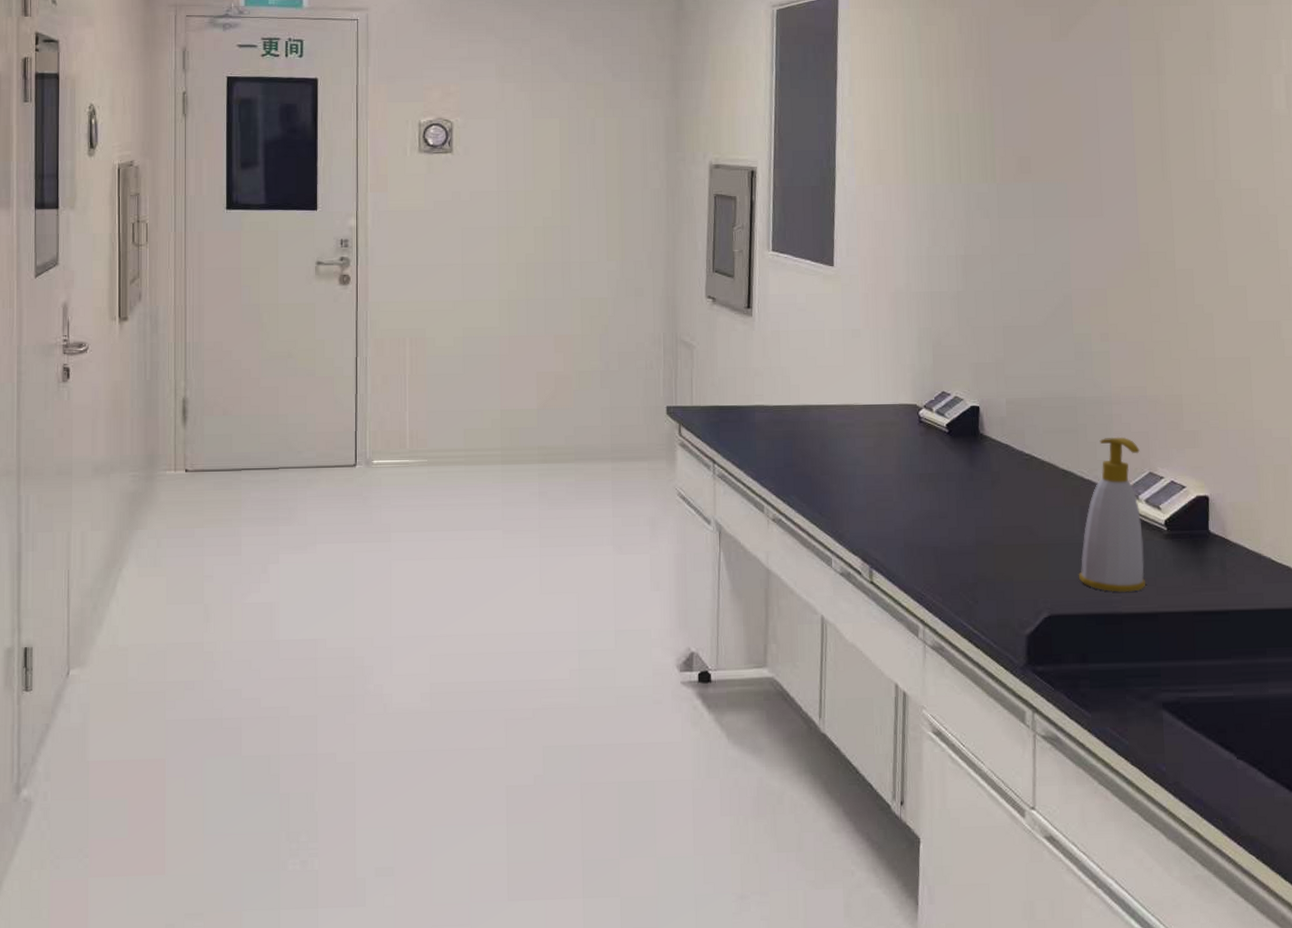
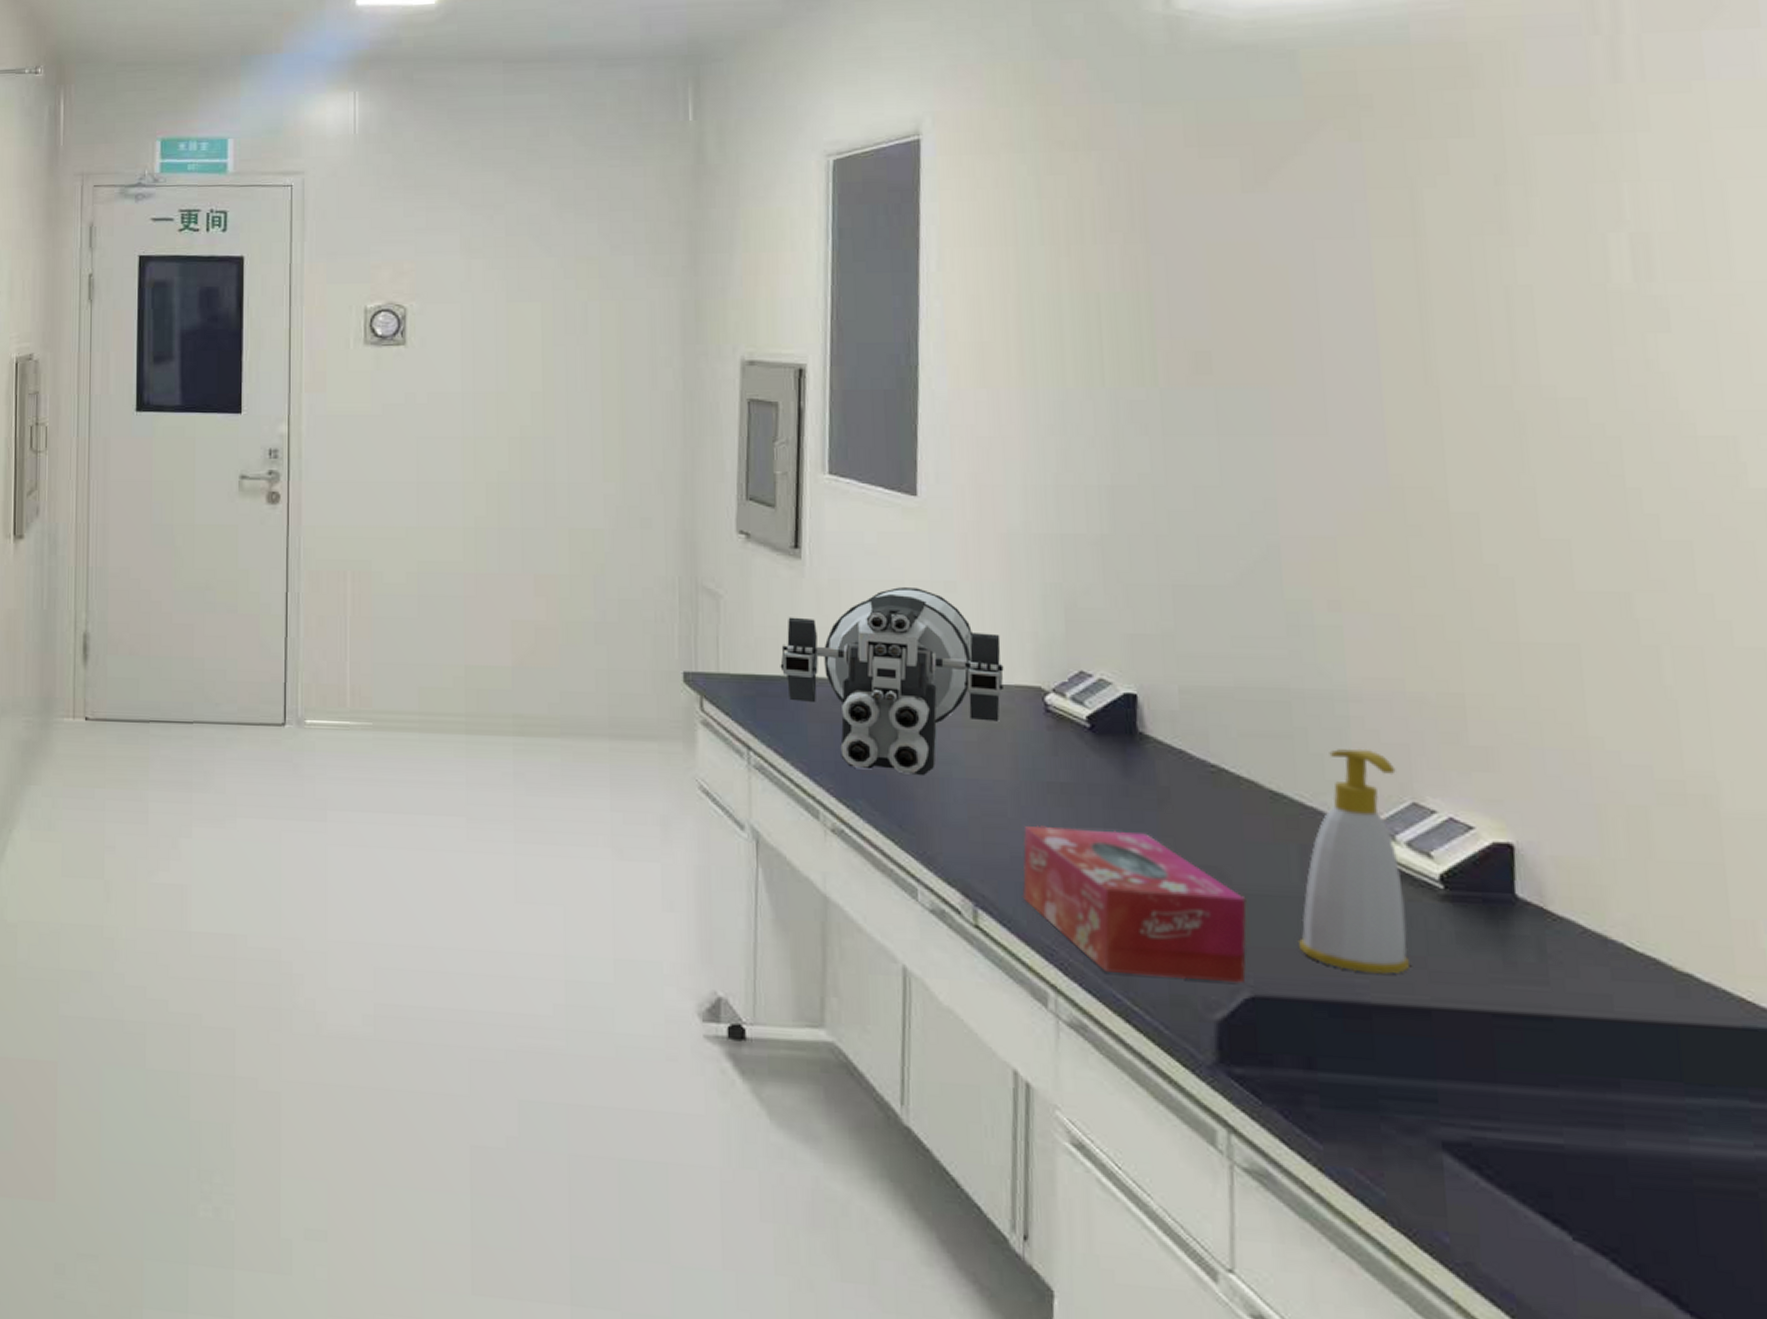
laboratory equipment: none [737,335,892,474] -> present [780,587,1004,775]
tissue box: none [902,505,1047,608] -> present [1022,825,1247,984]

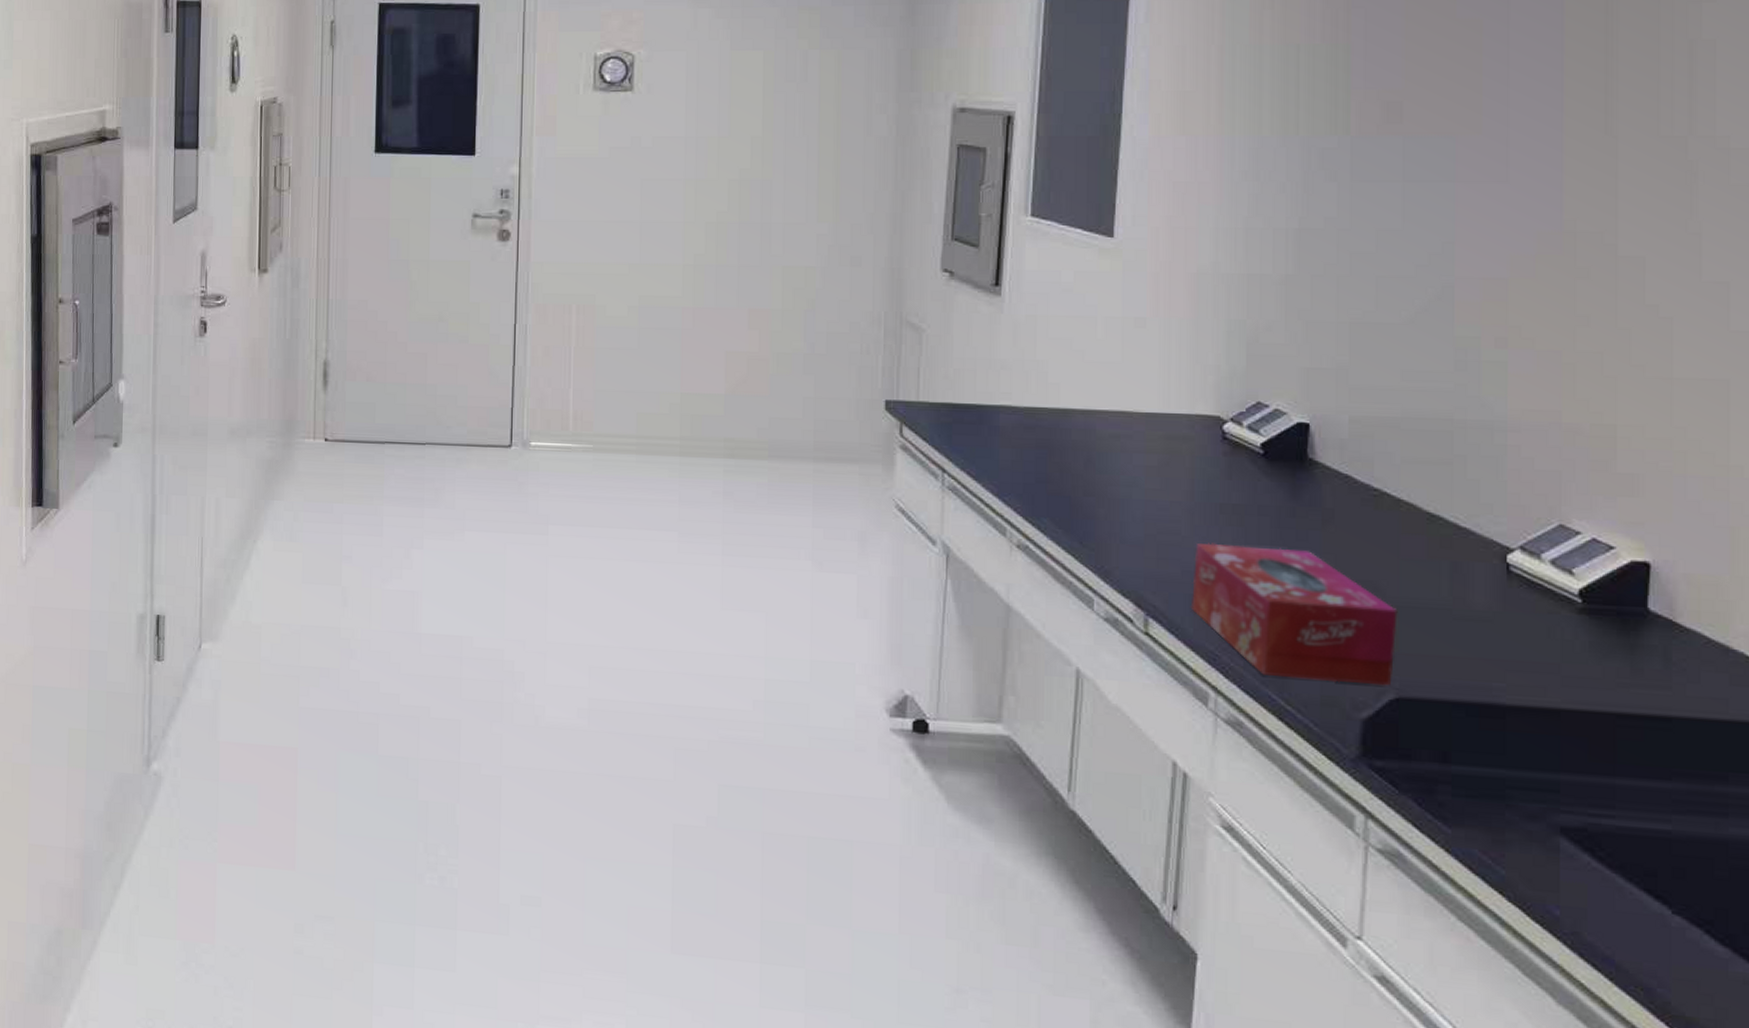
laboratory equipment: present [780,587,1004,775] -> none [976,323,1186,496]
soap bottle: present [1297,748,1409,974] -> none [1442,474,1546,679]

